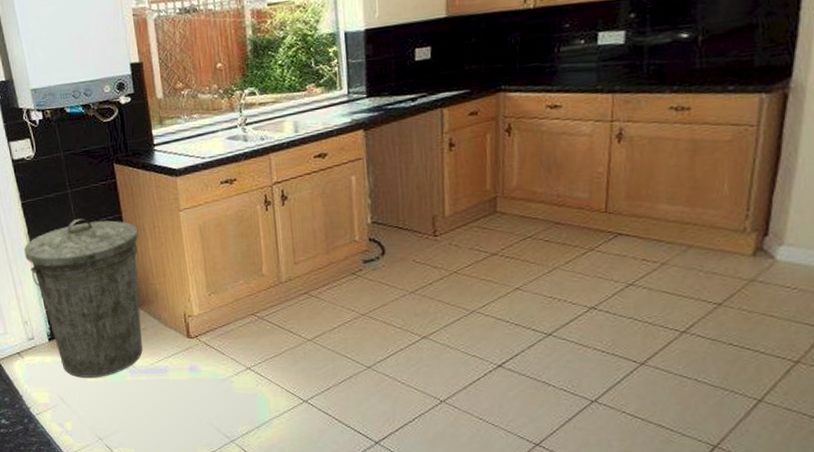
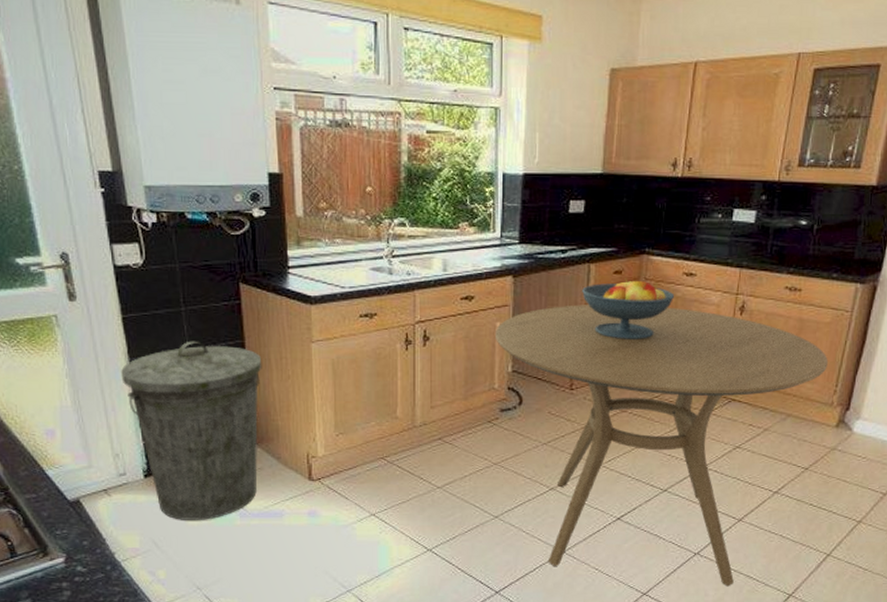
dining table: none [350,142,734,437] -> present [494,305,828,587]
fruit bowl: none [437,119,540,181] -> present [582,278,675,339]

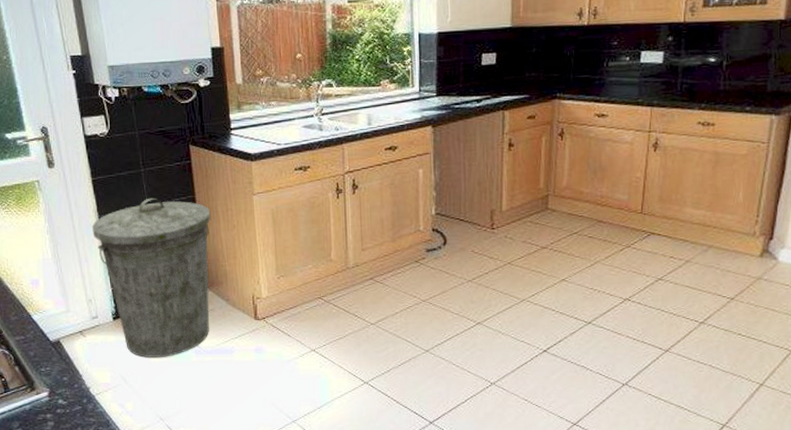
dining table: present [494,305,828,587] -> none [417,147,747,417]
fruit bowl: present [582,278,675,339] -> none [498,122,588,180]

